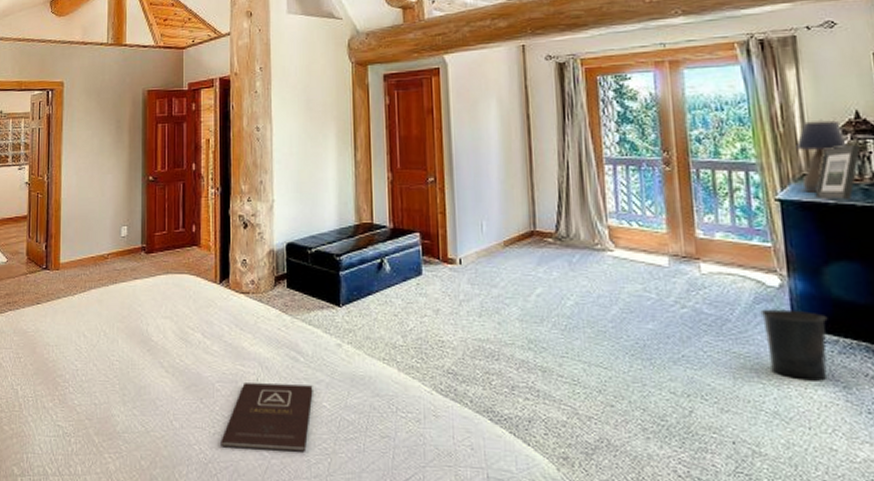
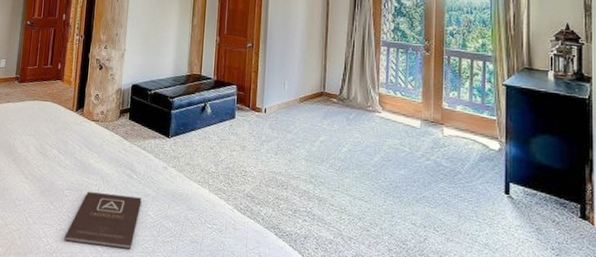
waste bin: present [760,309,828,381] -> none [483,166,531,223]
table lamp: present [794,119,847,194] -> none [520,27,558,83]
picture frame: present [815,145,862,201] -> none [531,49,568,90]

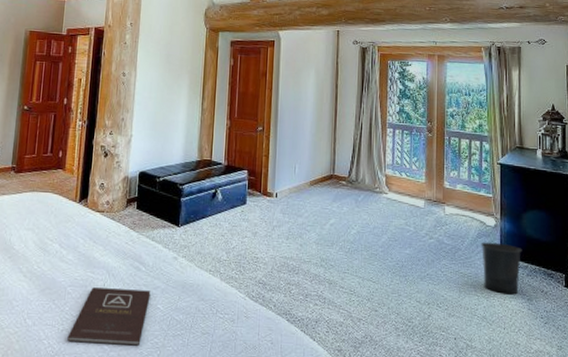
waste bin: none [483,166,531,223] -> present [480,242,522,295]

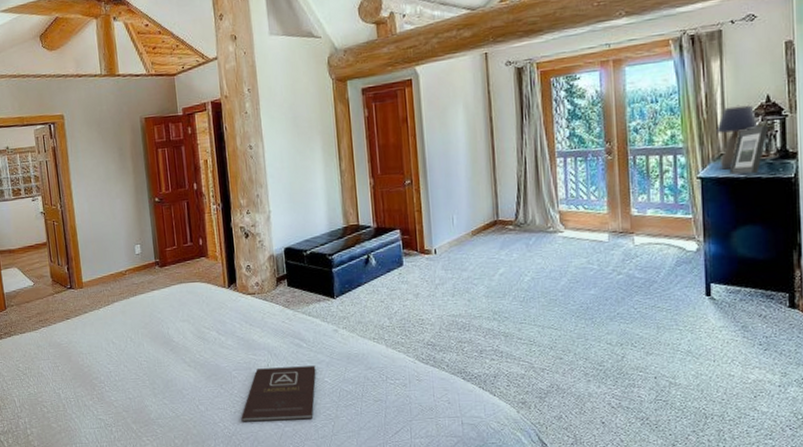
waste bin: present [480,242,522,295] -> none [680,268,733,324]
table lamp: none [513,108,545,161] -> present [715,104,758,171]
picture frame: none [522,128,554,168] -> present [729,125,770,175]

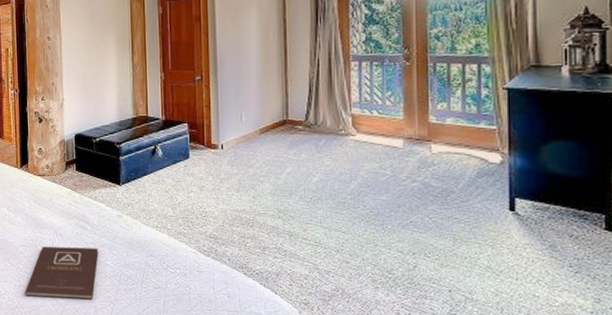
table lamp: present [715,104,758,171] -> none [525,15,574,83]
picture frame: present [729,125,770,175] -> none [540,38,587,88]

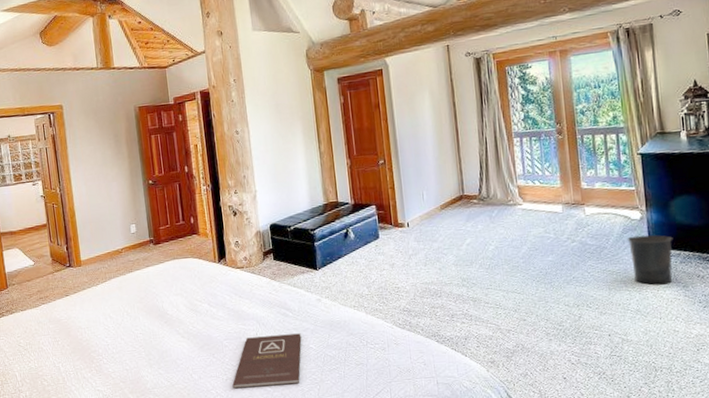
waste bin: none [481,182,541,241] -> present [627,234,673,285]

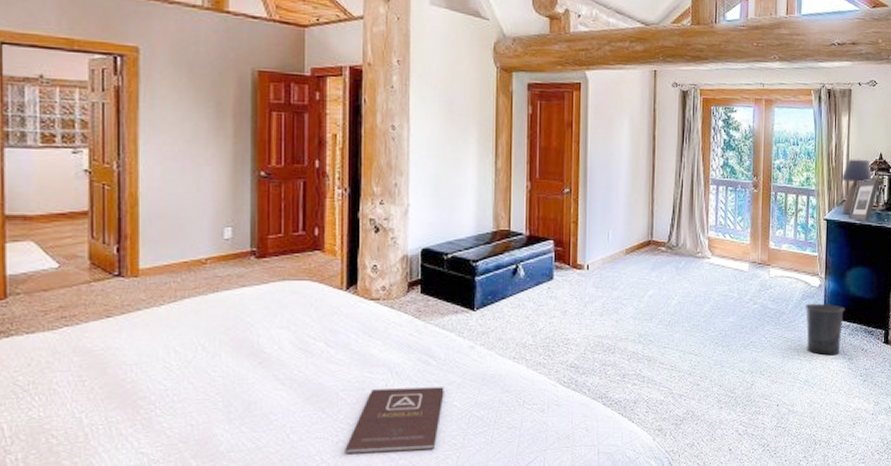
table lamp: none [651,88,688,147] -> present [840,158,872,216]
picture frame: none [665,107,698,151] -> present [848,179,880,222]

